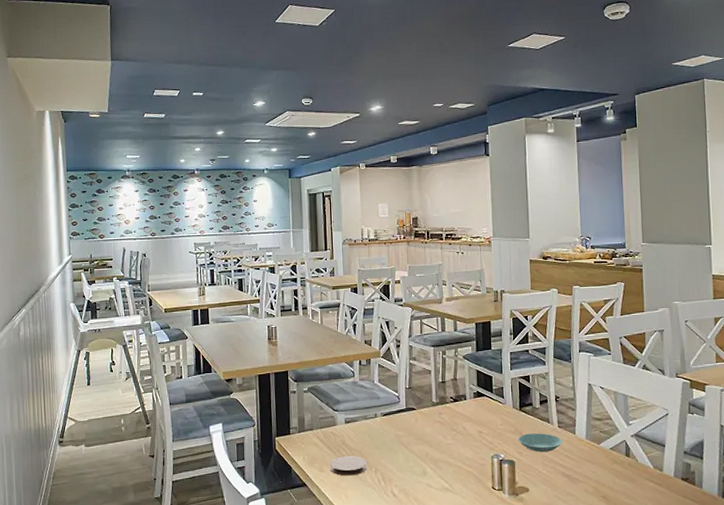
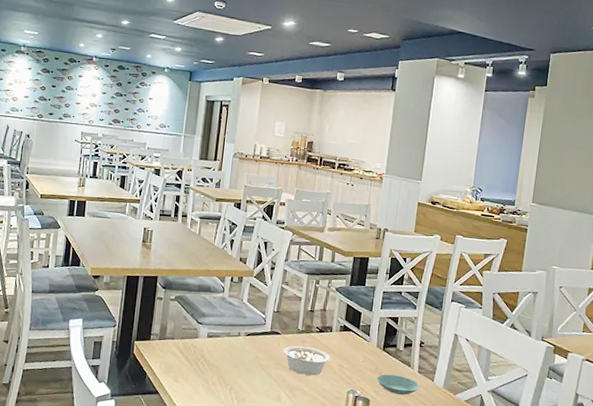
coaster: present [329,456,368,476] -> none [184,369,224,391]
legume: none [422,418,470,446] -> present [283,346,331,376]

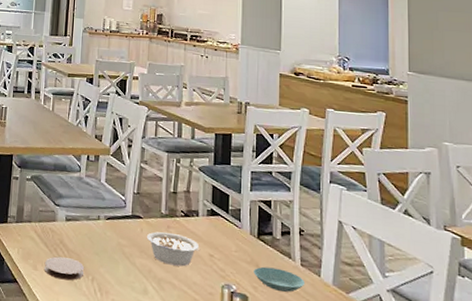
coaster: none [184,369,224,391] -> present [44,256,85,281]

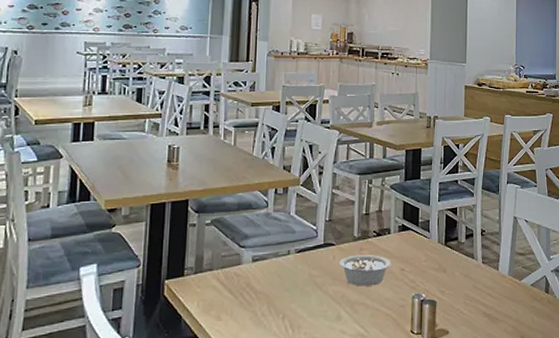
coaster: present [44,256,85,281] -> none [228,300,275,325]
saucer: present [254,266,306,292] -> none [441,269,486,290]

